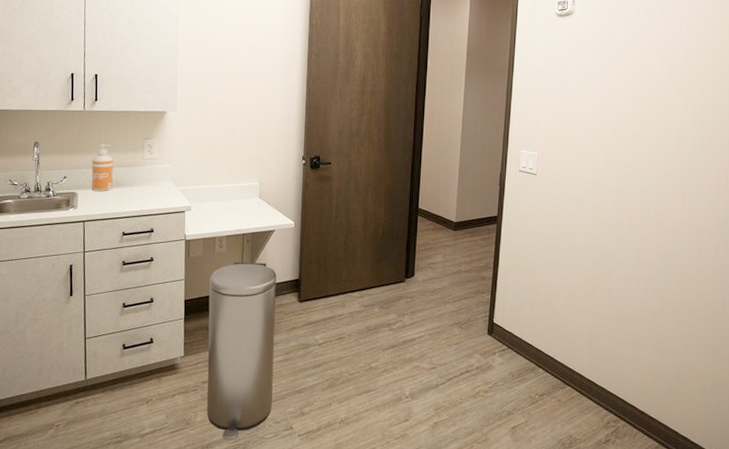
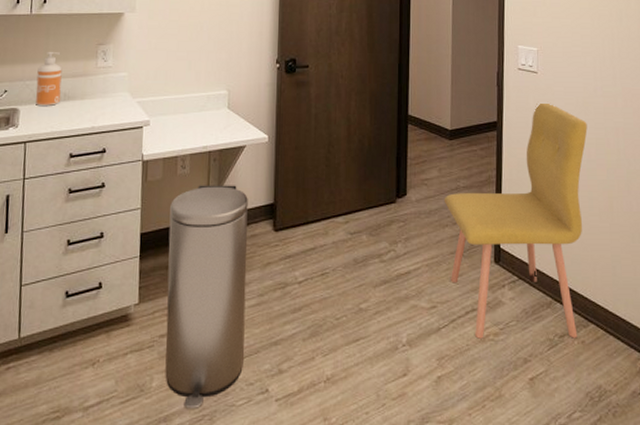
chair: none [446,200,578,397] -> present [444,101,588,339]

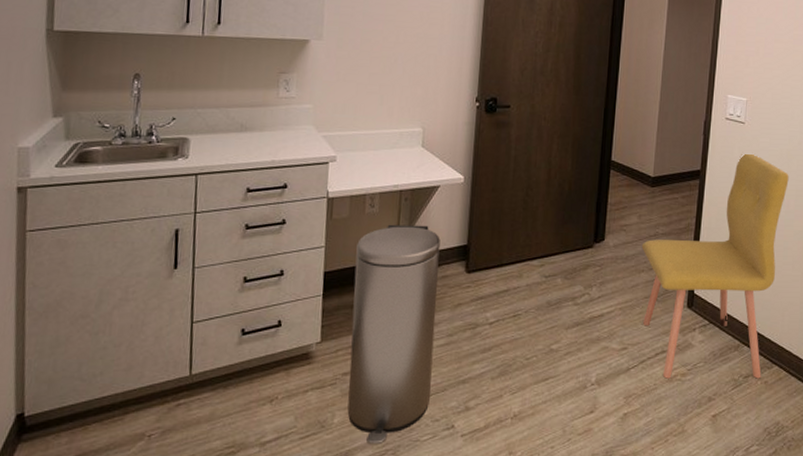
soap dispenser: present [35,51,62,107] -> none [208,77,239,137]

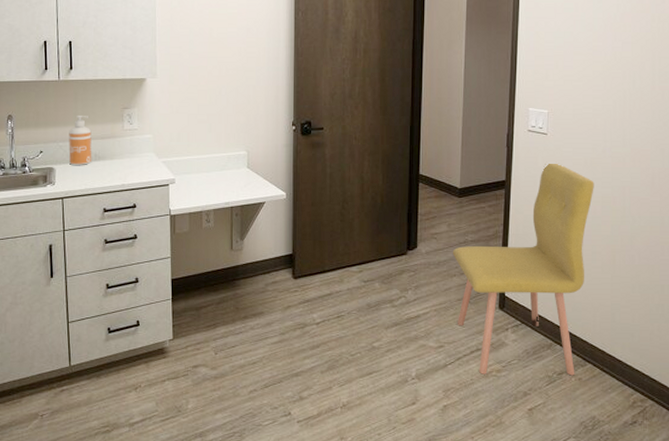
soap dispenser: none [208,77,239,137] -> present [68,114,92,166]
pedal bin: present [347,224,440,445] -> none [197,237,269,428]

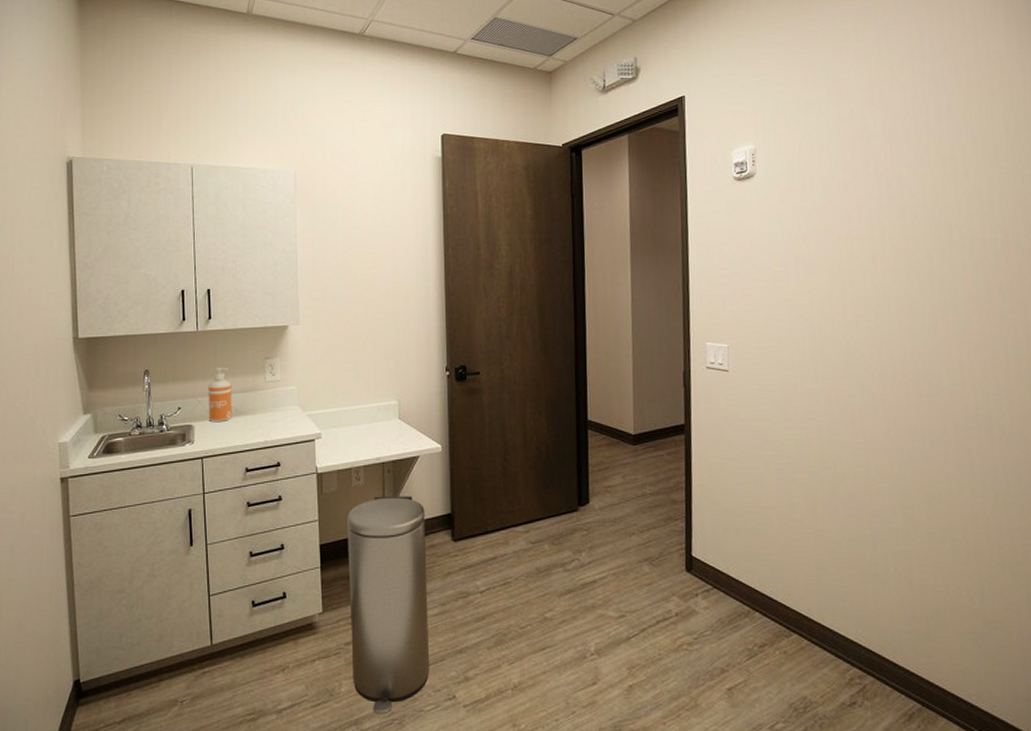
pedal bin: none [197,237,269,428] -> present [347,496,430,714]
chair: present [452,161,594,376] -> none [629,401,786,649]

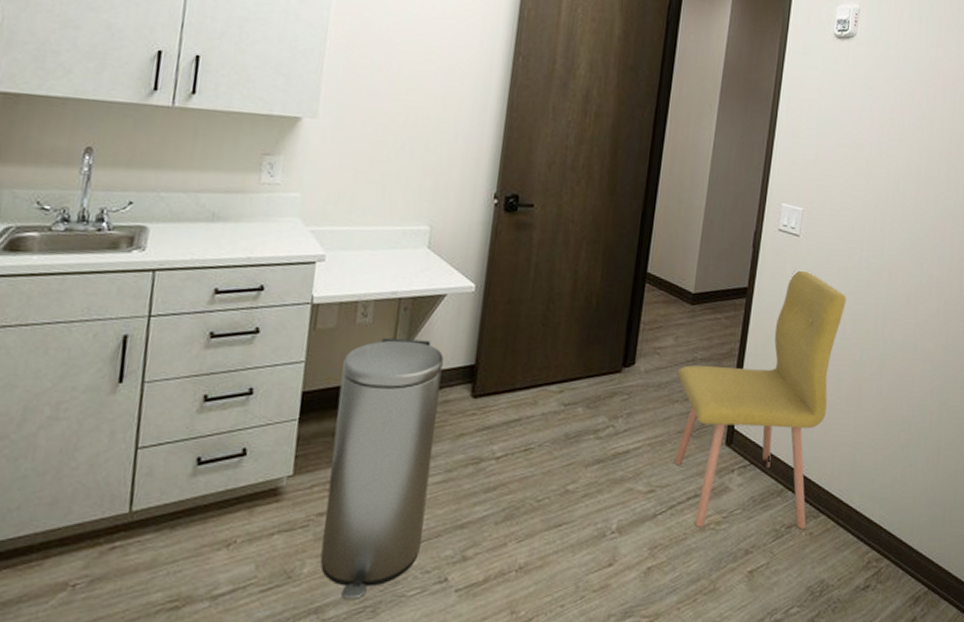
soap dispenser: present [208,367,233,423] -> none [172,156,212,227]
chair: none [629,401,786,649] -> present [674,268,847,530]

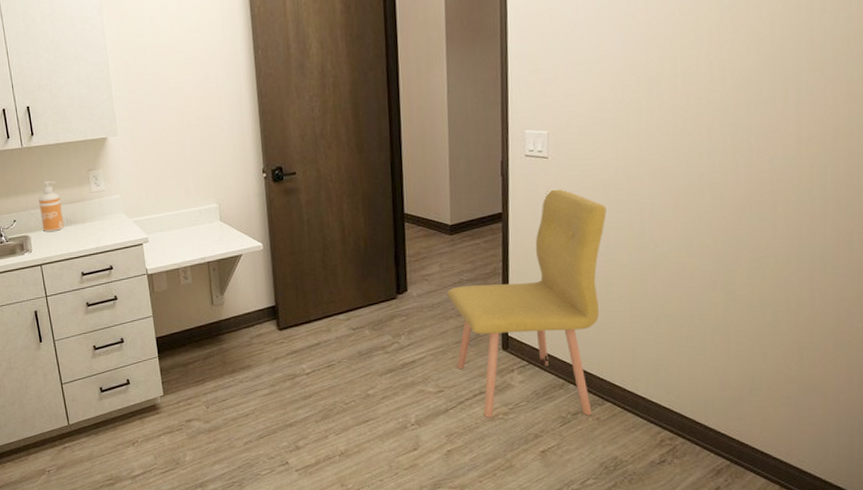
soap dispenser: none [172,156,212,227] -> present [38,180,65,232]
pedal bin: present [320,337,444,600] -> none [179,291,264,478]

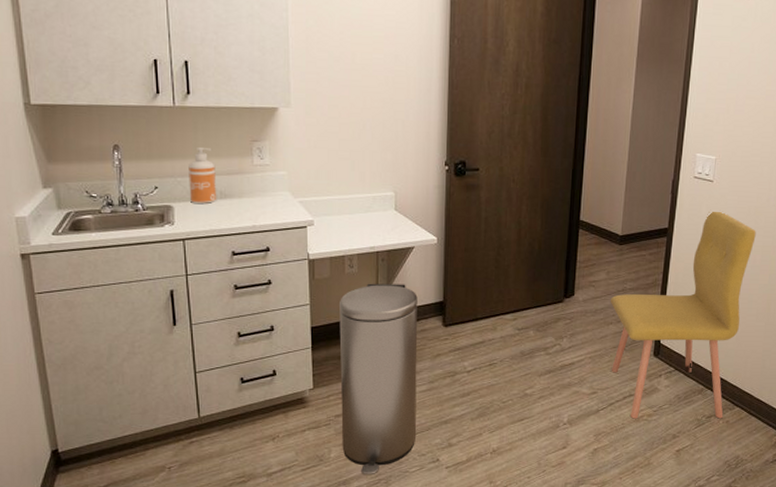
pedal bin: none [179,291,264,478] -> present [339,283,418,475]

